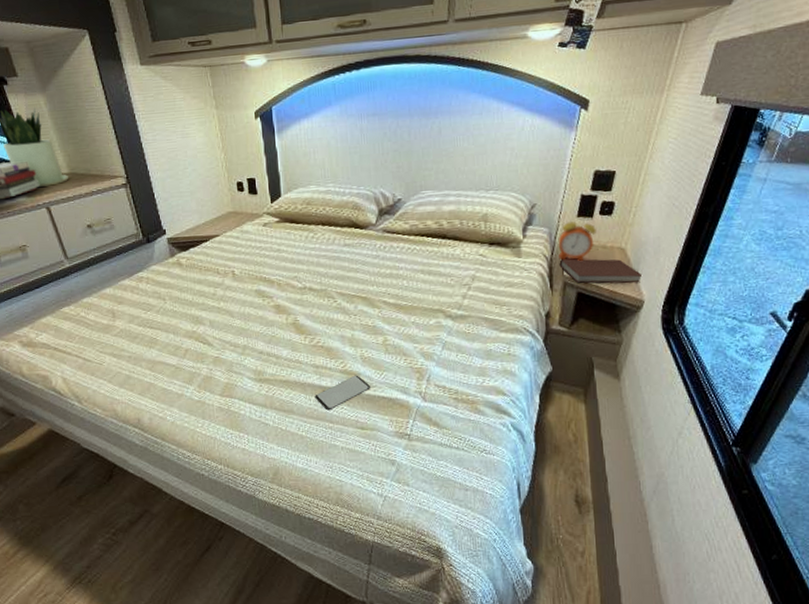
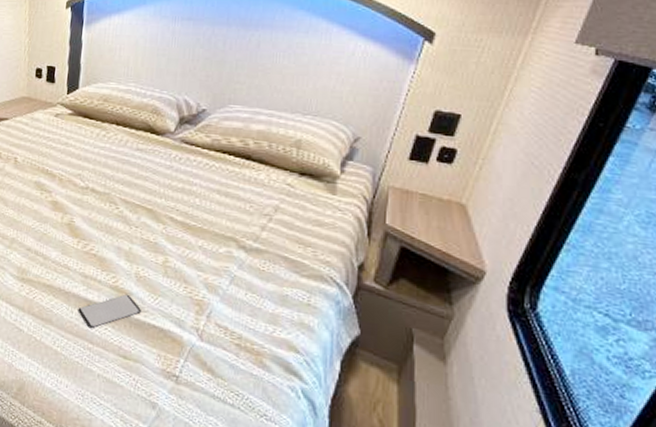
alarm clock: present [558,216,596,261] -> none [381,158,431,211]
book: present [559,259,642,284] -> none [381,205,484,249]

